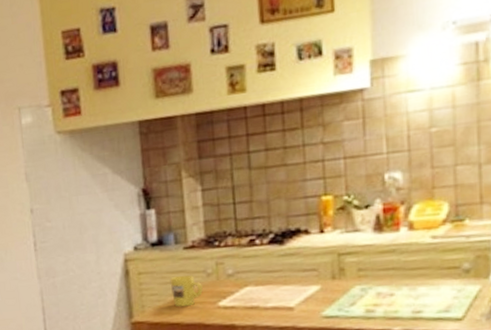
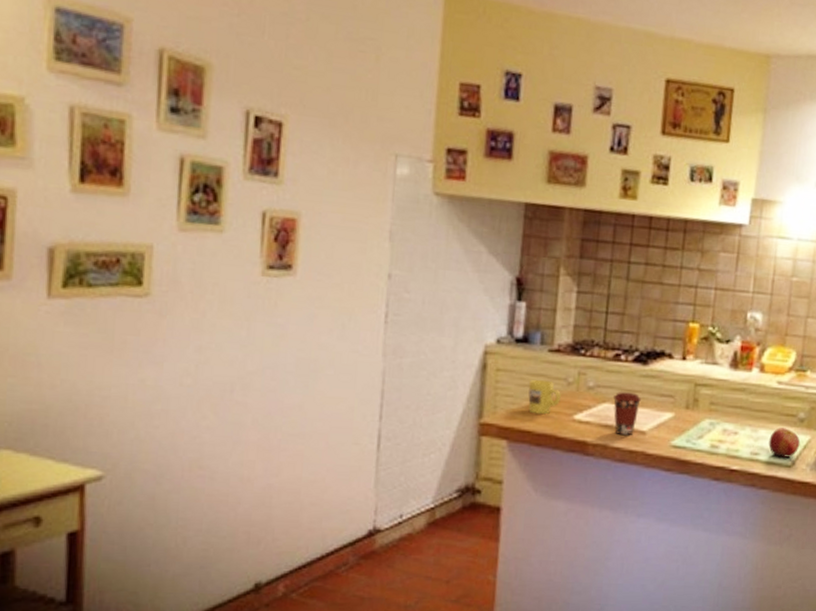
coffee cup: none [255,272,283,314] -> present [614,392,641,436]
apple: none [431,281,470,312] -> present [768,427,801,458]

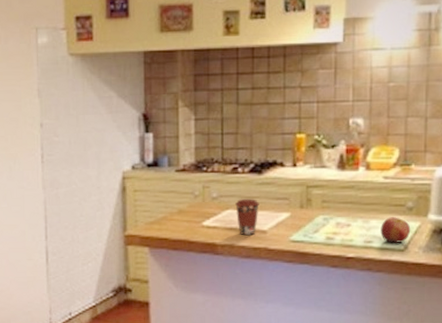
mug: present [528,379,561,415] -> none [161,195,190,224]

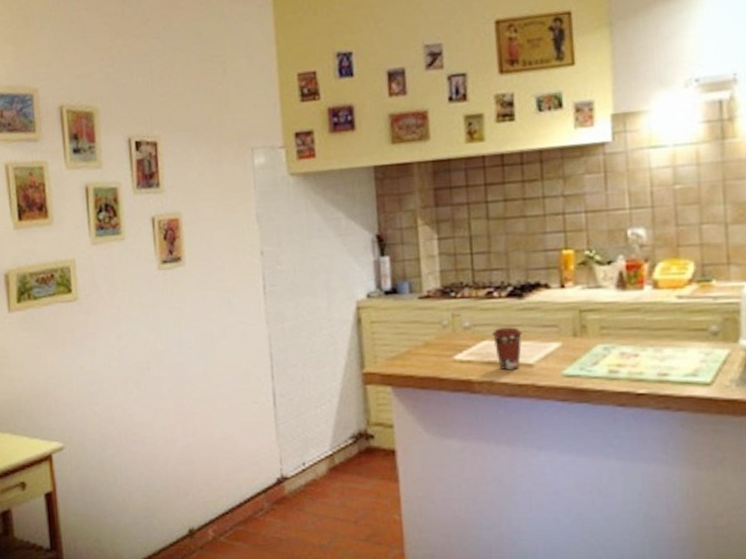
apple: present [381,217,411,243] -> none [678,344,718,376]

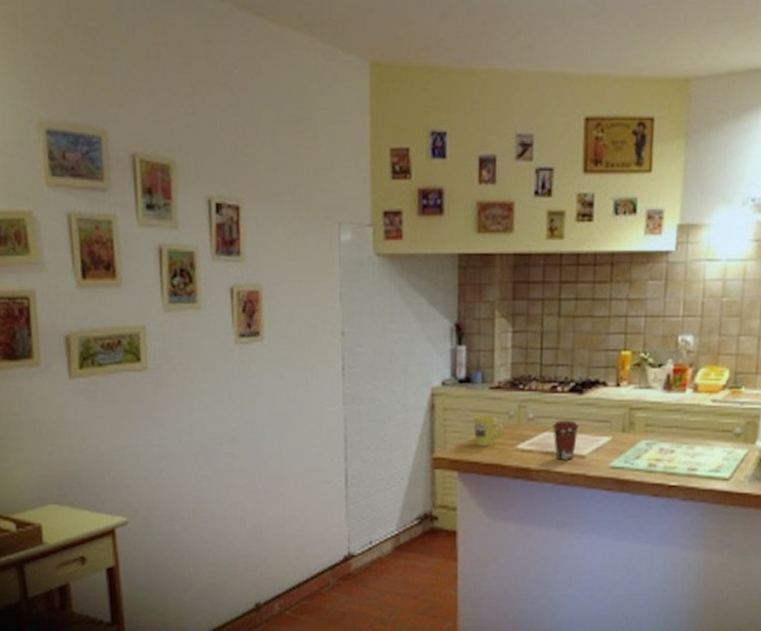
mug: none [403,326,438,359] -> present [473,415,504,447]

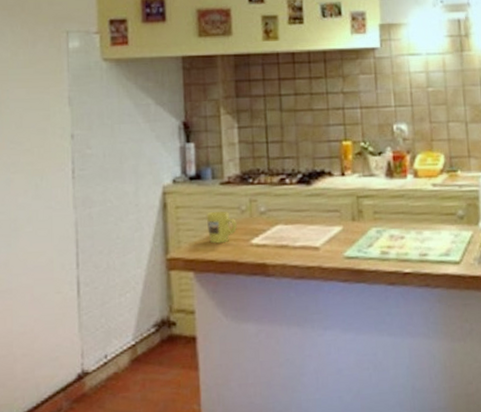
coffee cup: present [553,421,579,461] -> none [285,212,310,254]

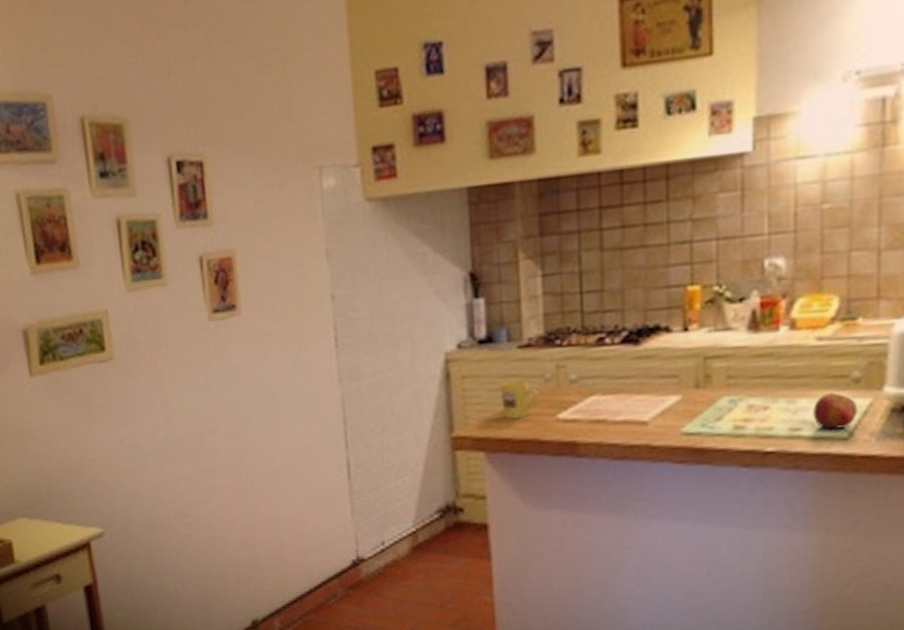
apple: none [434,227,464,255] -> present [813,393,858,430]

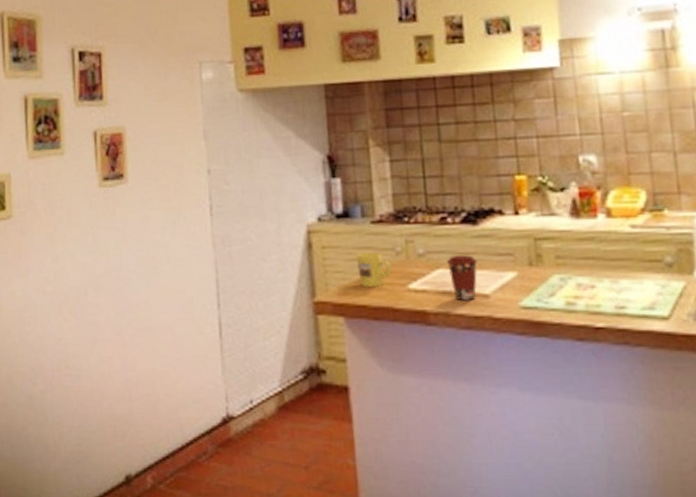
coffee cup: none [603,379,637,430] -> present [447,255,477,301]
apple: present [813,393,858,430] -> none [634,275,674,309]

